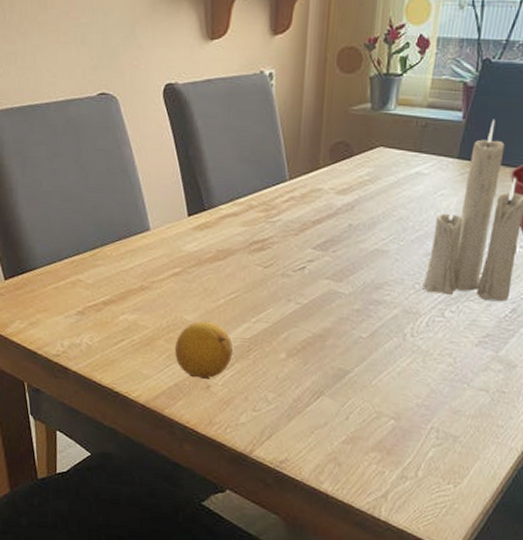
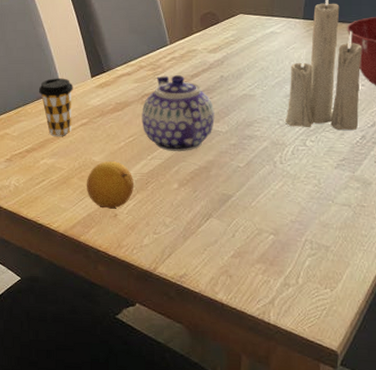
coffee cup: none [120,214,165,288] -> present [38,78,74,136]
teapot: none [247,219,338,316] -> present [142,75,215,152]

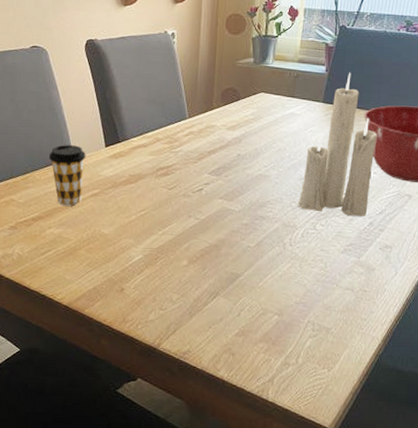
fruit: present [87,161,133,209] -> none [94,234,143,283]
teapot: present [142,75,215,152] -> none [155,149,229,229]

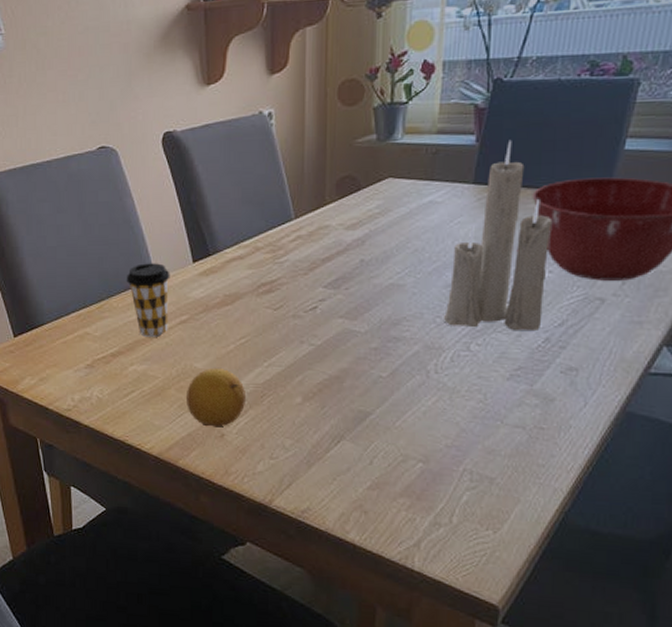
fruit: none [94,234,143,283] -> present [187,368,245,427]

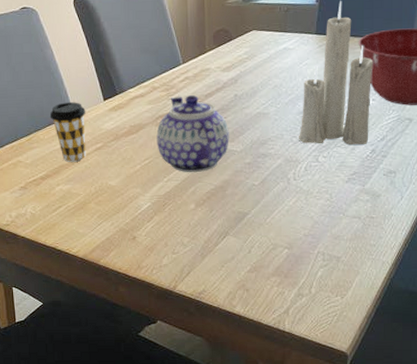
fruit: present [187,368,245,427] -> none [104,185,151,232]
teapot: none [257,259,351,358] -> present [156,95,229,173]

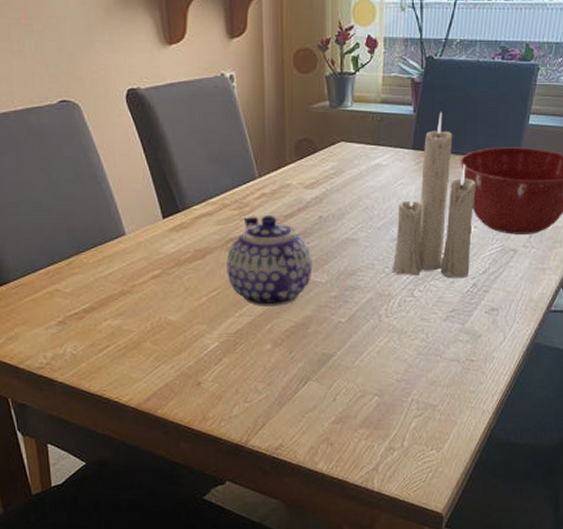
coffee cup: present [49,102,87,162] -> none [95,219,141,292]

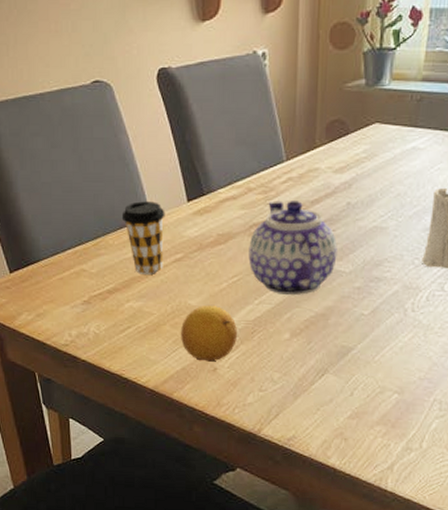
coffee cup: none [95,219,141,292] -> present [121,201,165,274]
fruit: none [162,320,219,376] -> present [181,306,237,362]

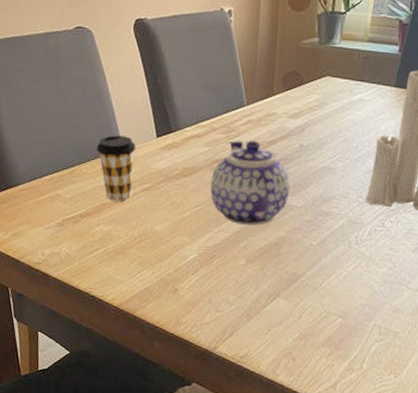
fruit: present [181,306,237,362] -> none [146,232,197,283]

